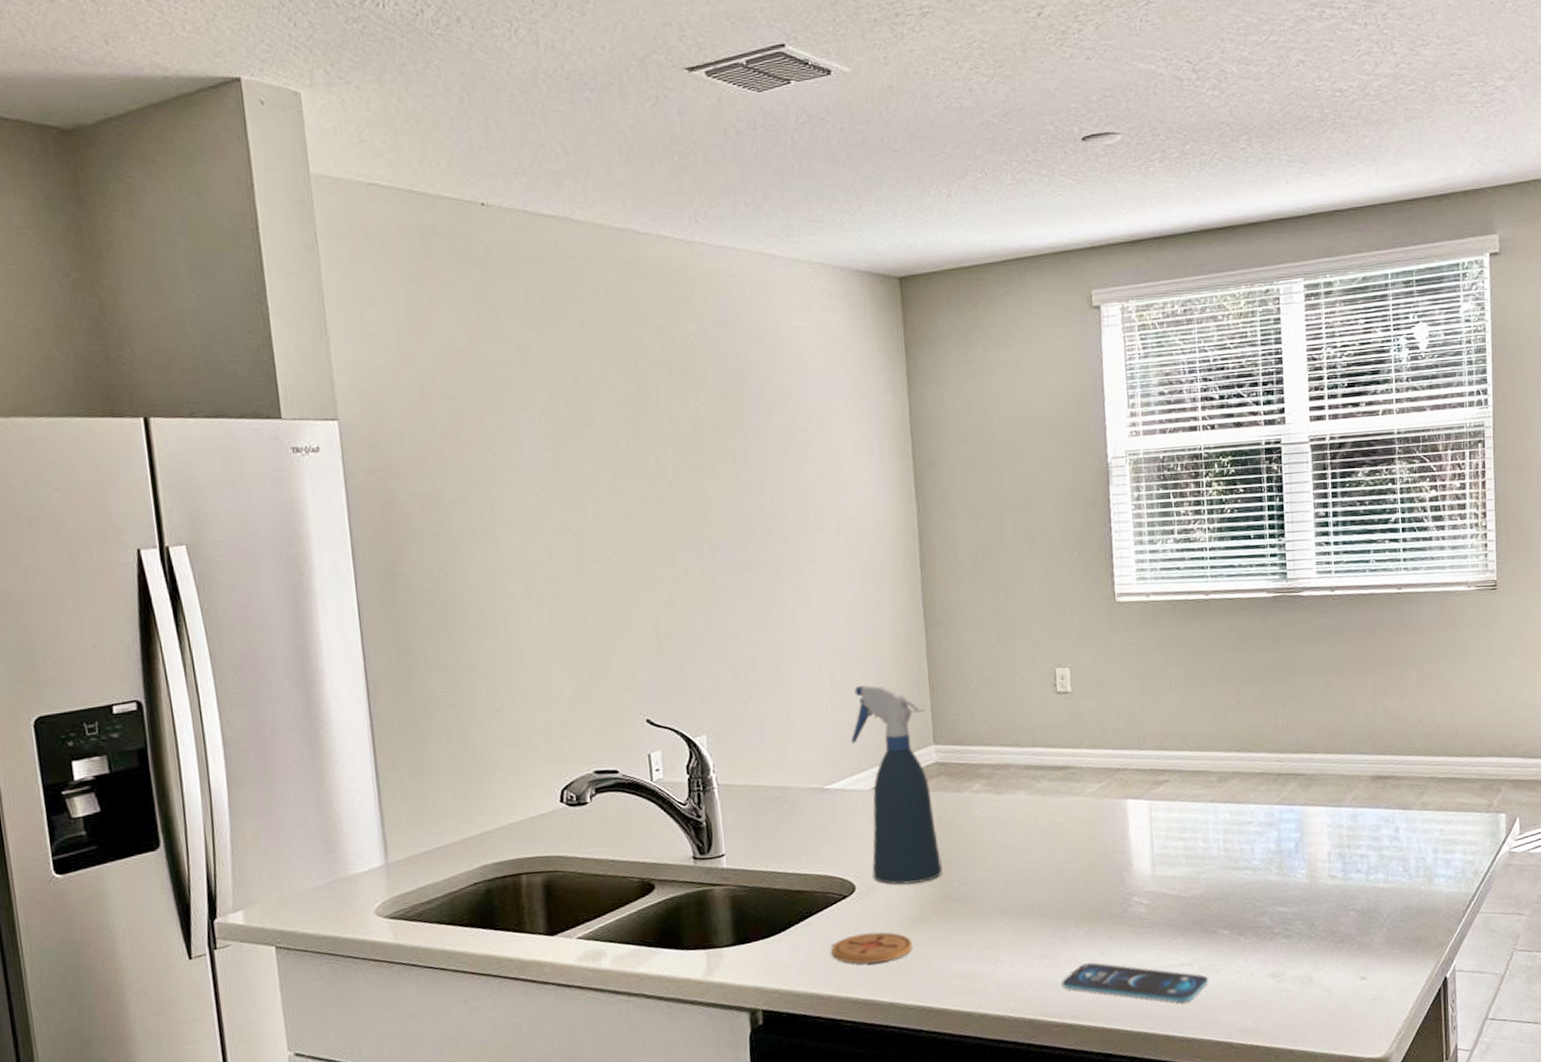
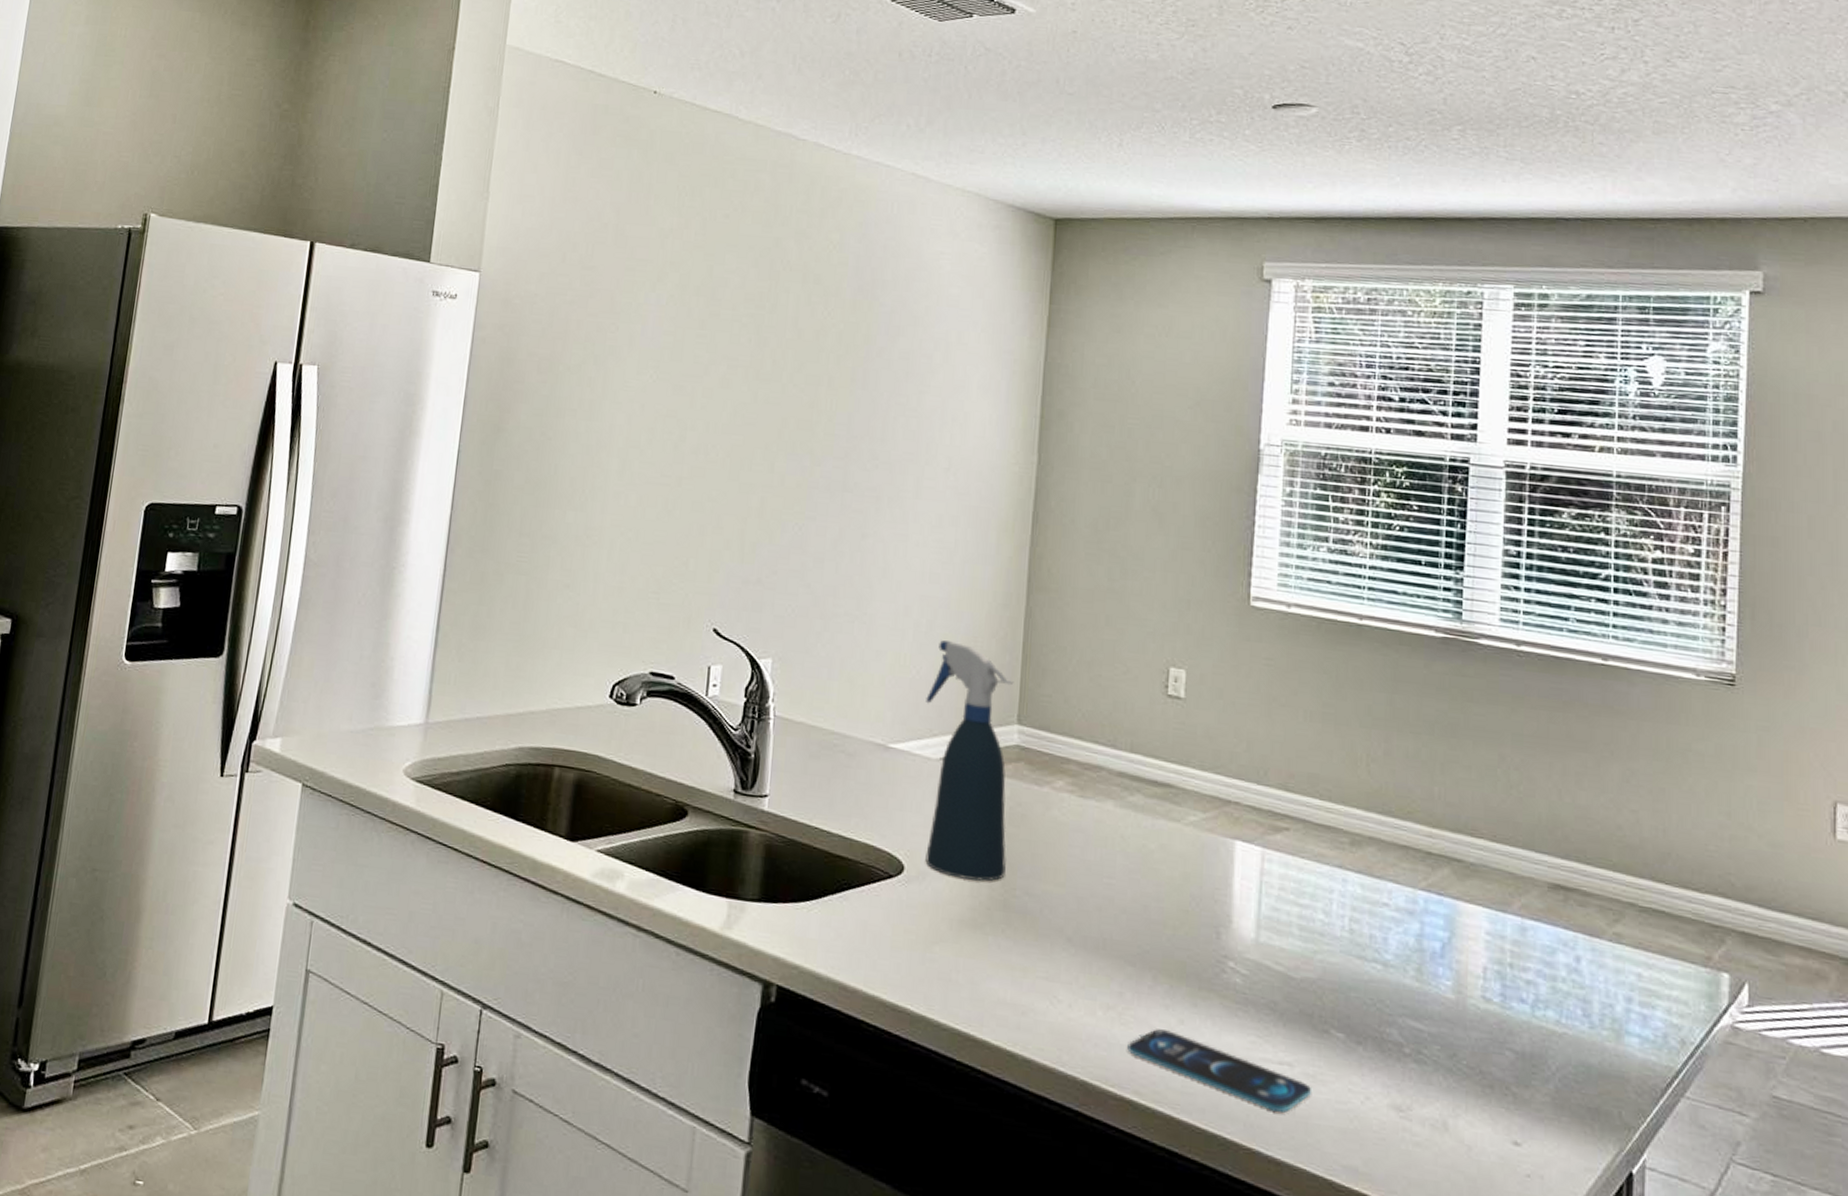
coaster: present [831,932,913,964] -> none [865,923,959,965]

